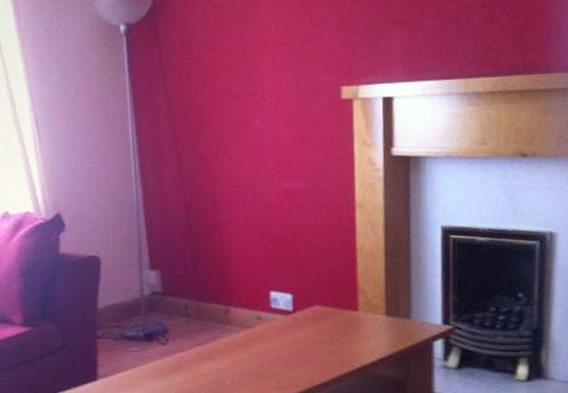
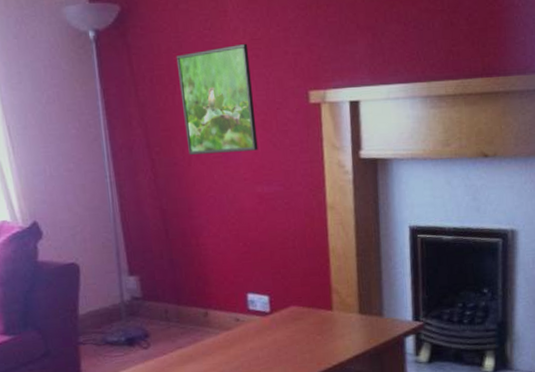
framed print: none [206,38,287,149] -> present [176,43,258,155]

